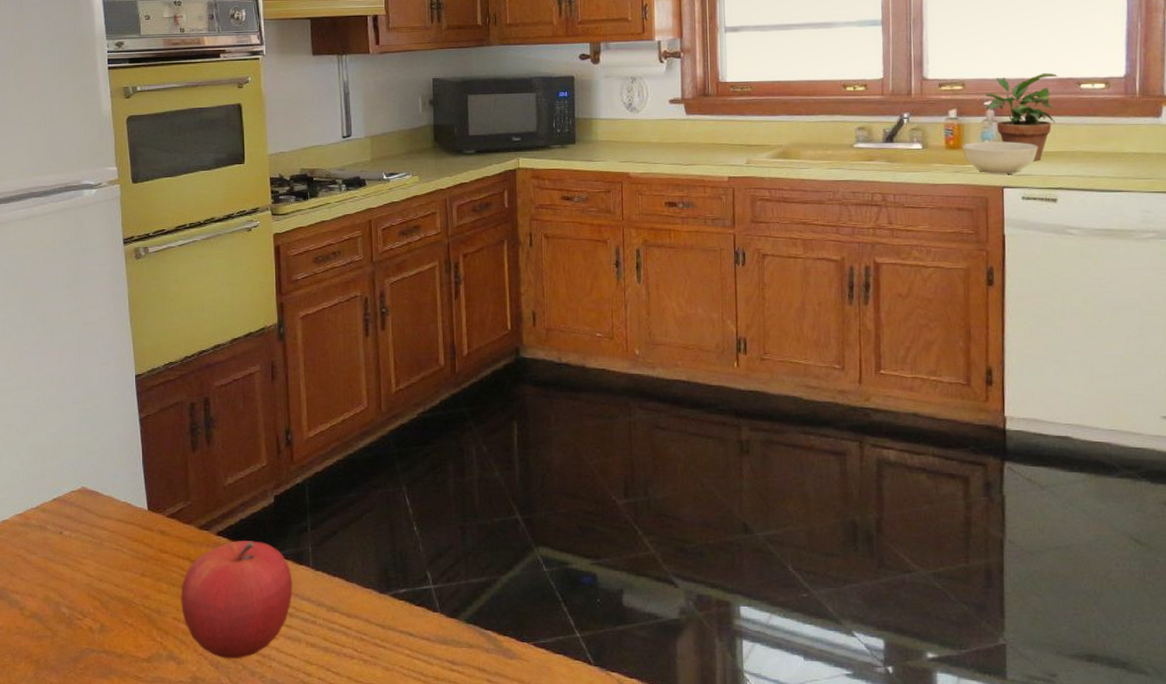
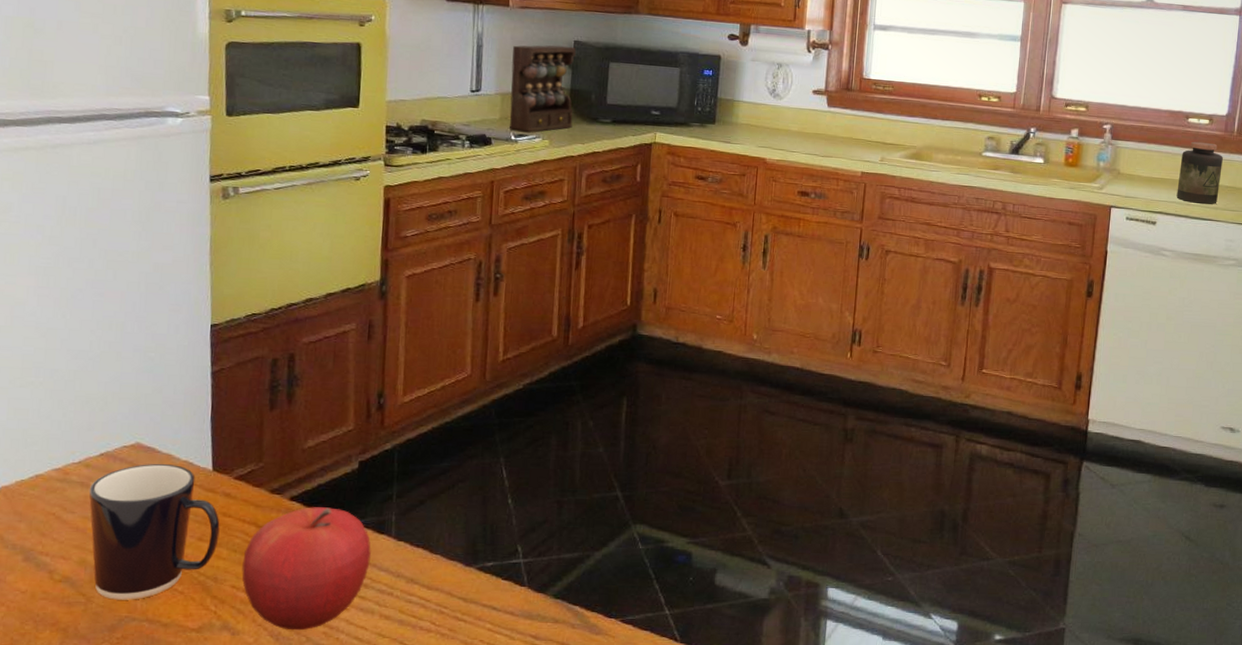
mug: none [46,505,159,633] -> present [88,463,220,600]
spice rack: none [376,84,439,172] -> present [509,45,576,134]
bowl: present [961,141,1038,174] -> none [1079,162,1145,195]
potted plant: present [985,73,1058,161] -> none [1104,103,1170,186]
jar: none [1077,108,1127,175] -> present [1176,141,1223,205]

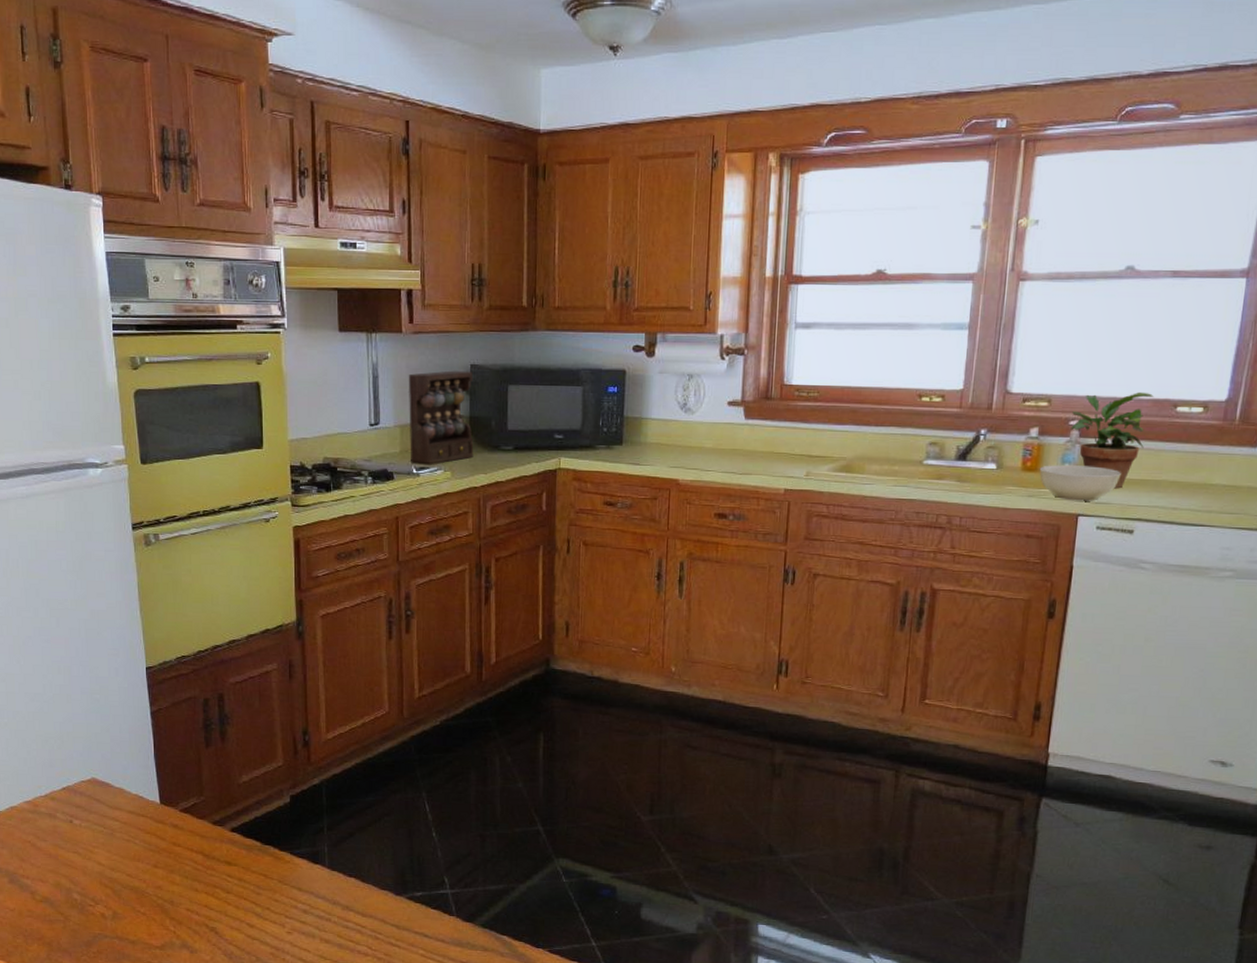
mug: present [88,463,220,600] -> none [56,796,172,920]
fruit: present [242,507,371,631] -> none [194,838,308,951]
bowl: none [1079,162,1145,195] -> present [1039,465,1121,501]
potted plant: none [1104,103,1170,186] -> present [1071,393,1153,489]
jar: present [1176,141,1223,205] -> none [1160,434,1220,508]

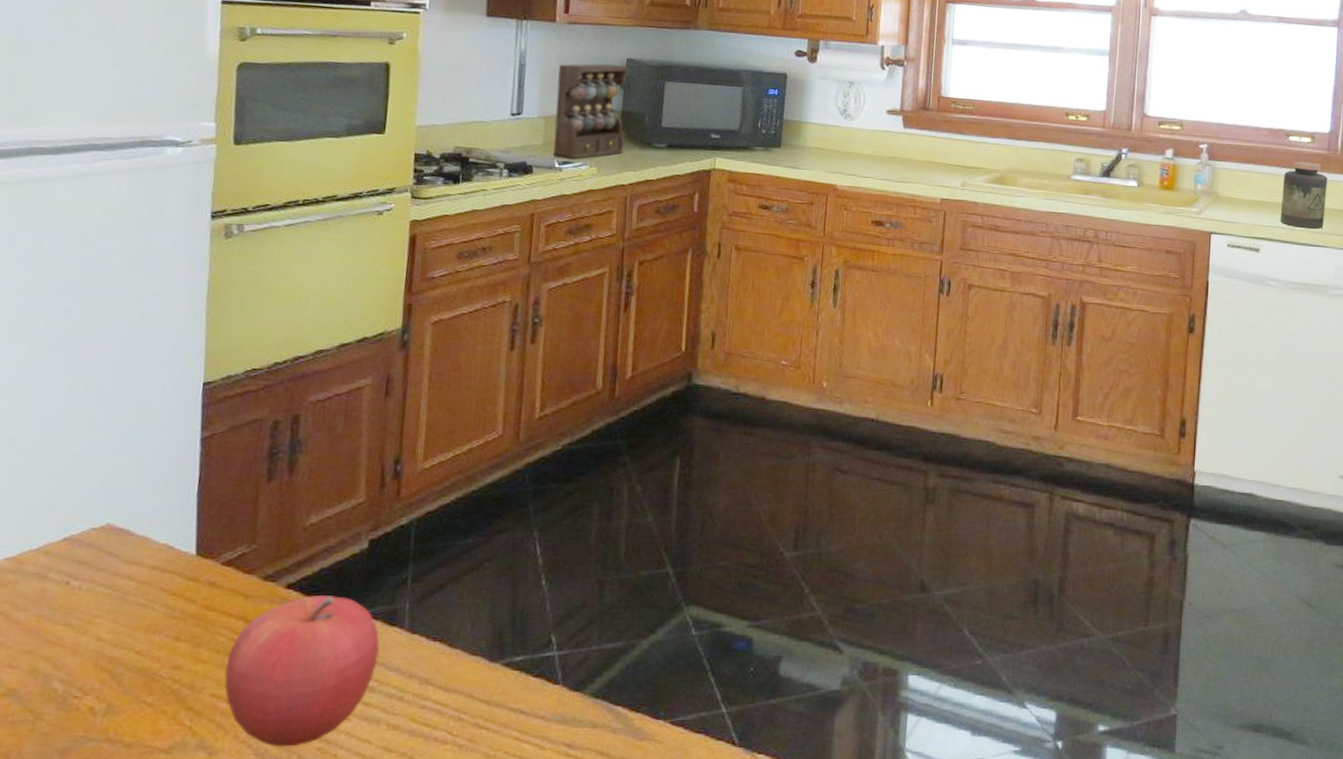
fruit: none [194,838,308,951] -> present [224,596,380,747]
bowl: present [1039,465,1121,501] -> none [1175,184,1246,220]
potted plant: present [1071,393,1153,489] -> none [1201,121,1269,209]
jar: none [1160,434,1220,508] -> present [1280,161,1327,230]

